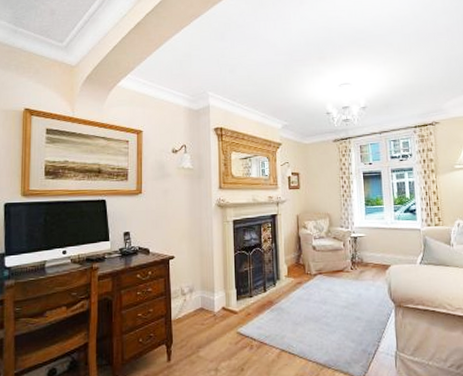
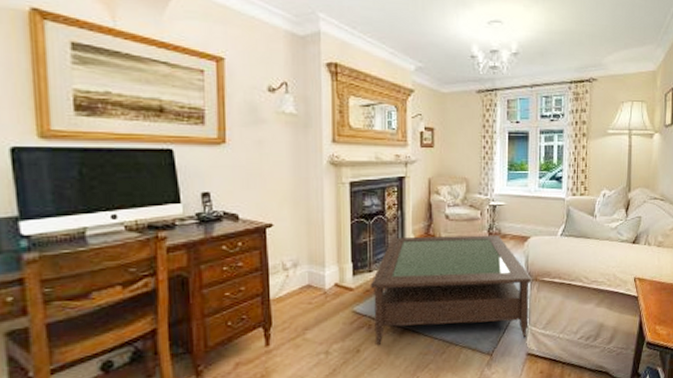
coffee table: none [251,263,398,364] -> present [370,234,533,345]

